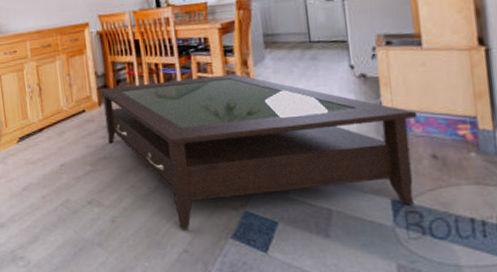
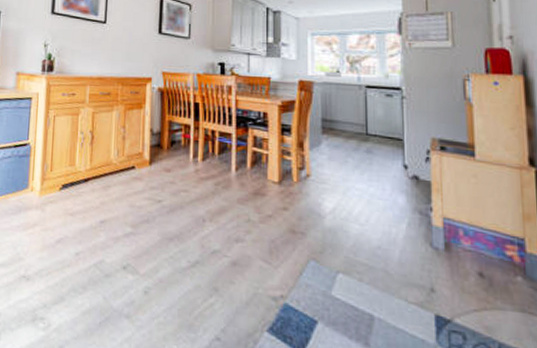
coffee table: present [99,74,418,231] -> none [152,146,467,325]

